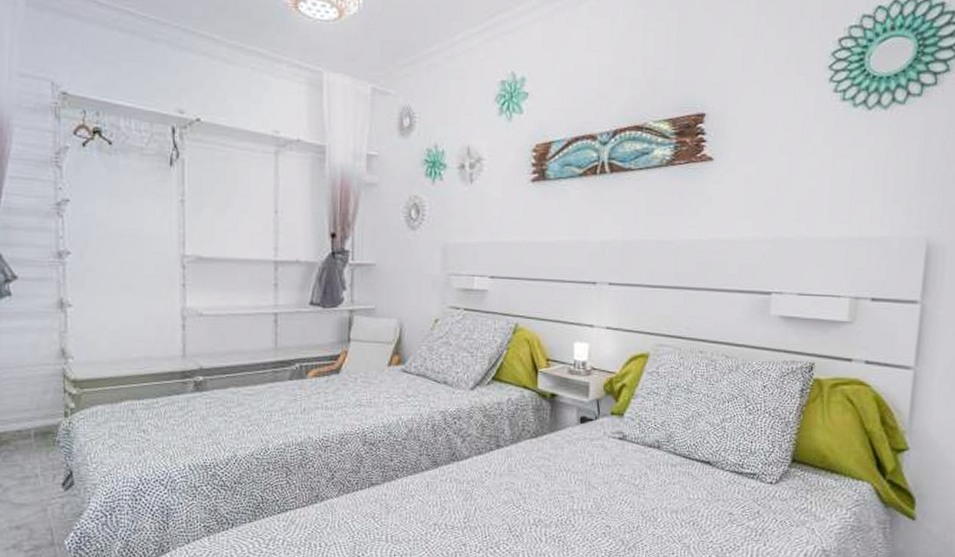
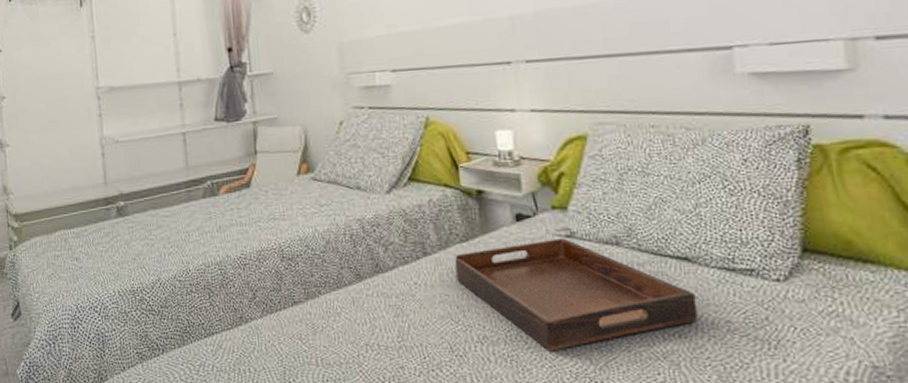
serving tray: none [523,440,710,534] -> present [455,238,698,352]

